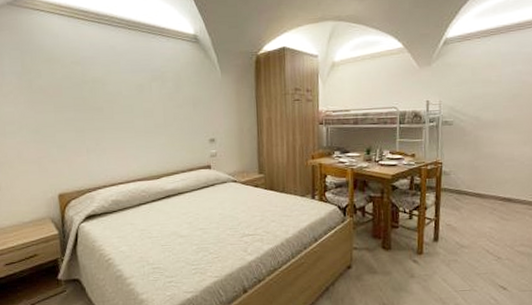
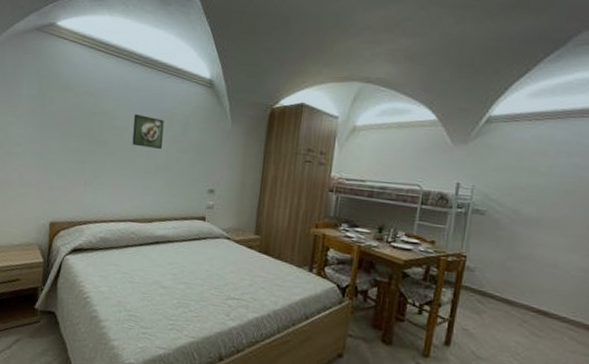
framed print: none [125,77,158,109] -> present [132,114,164,150]

